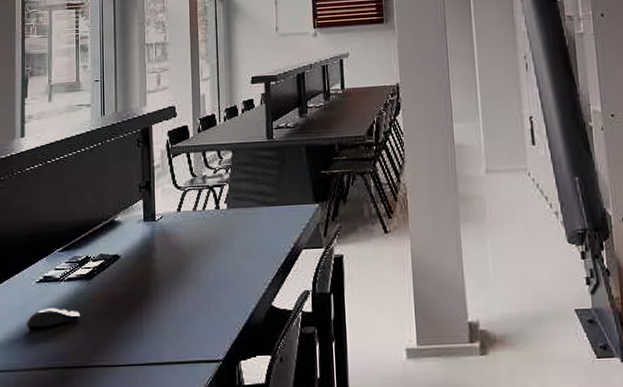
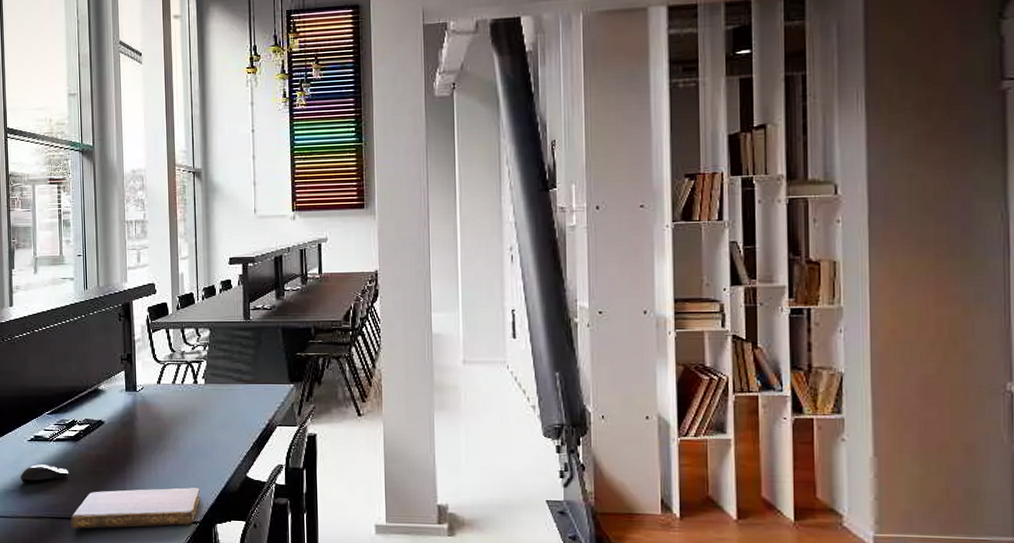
notebook: none [82,322,223,378] -> present [71,488,200,529]

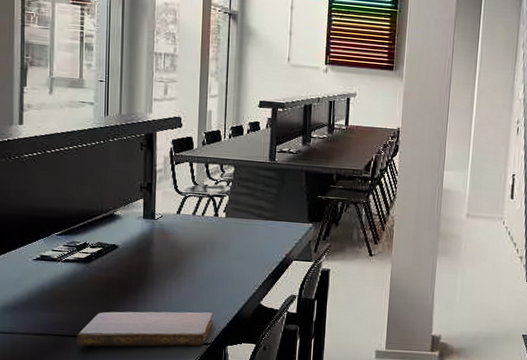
computer mouse: present [20,464,68,484] -> none [22,283,76,302]

